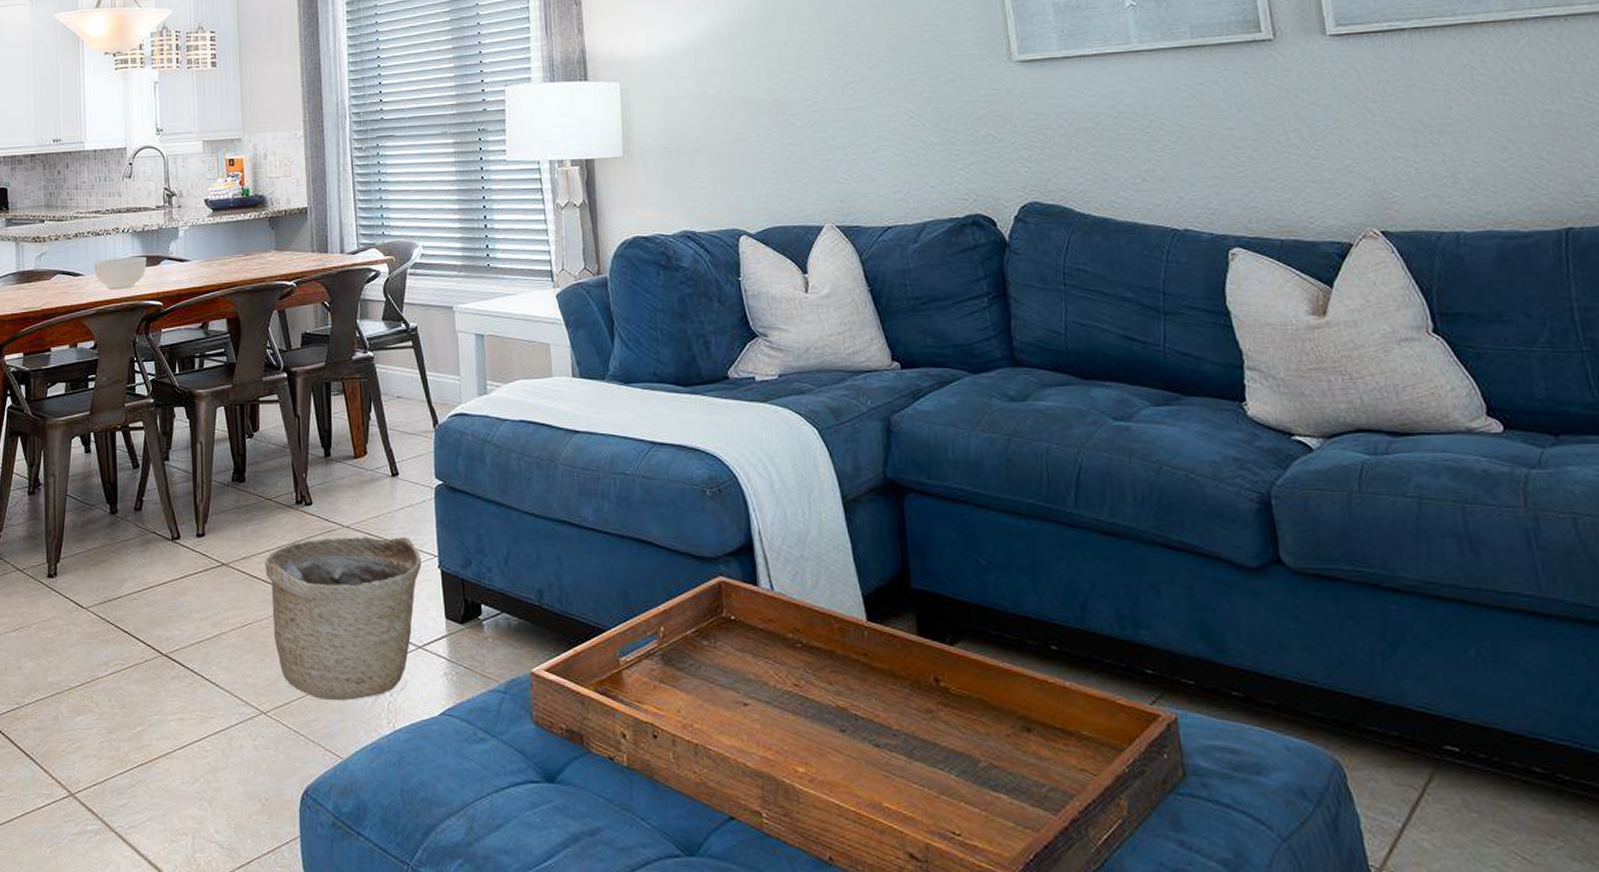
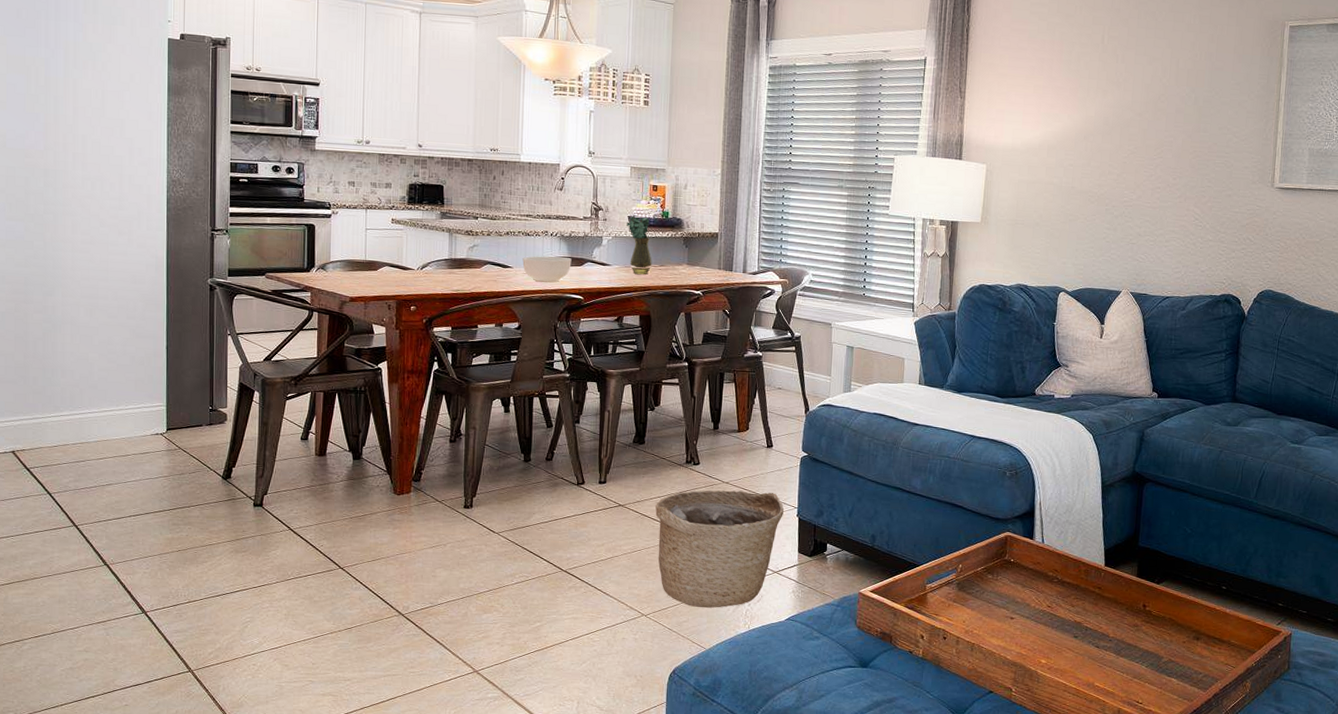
vase: none [204,195,236,269] -> present [627,213,652,275]

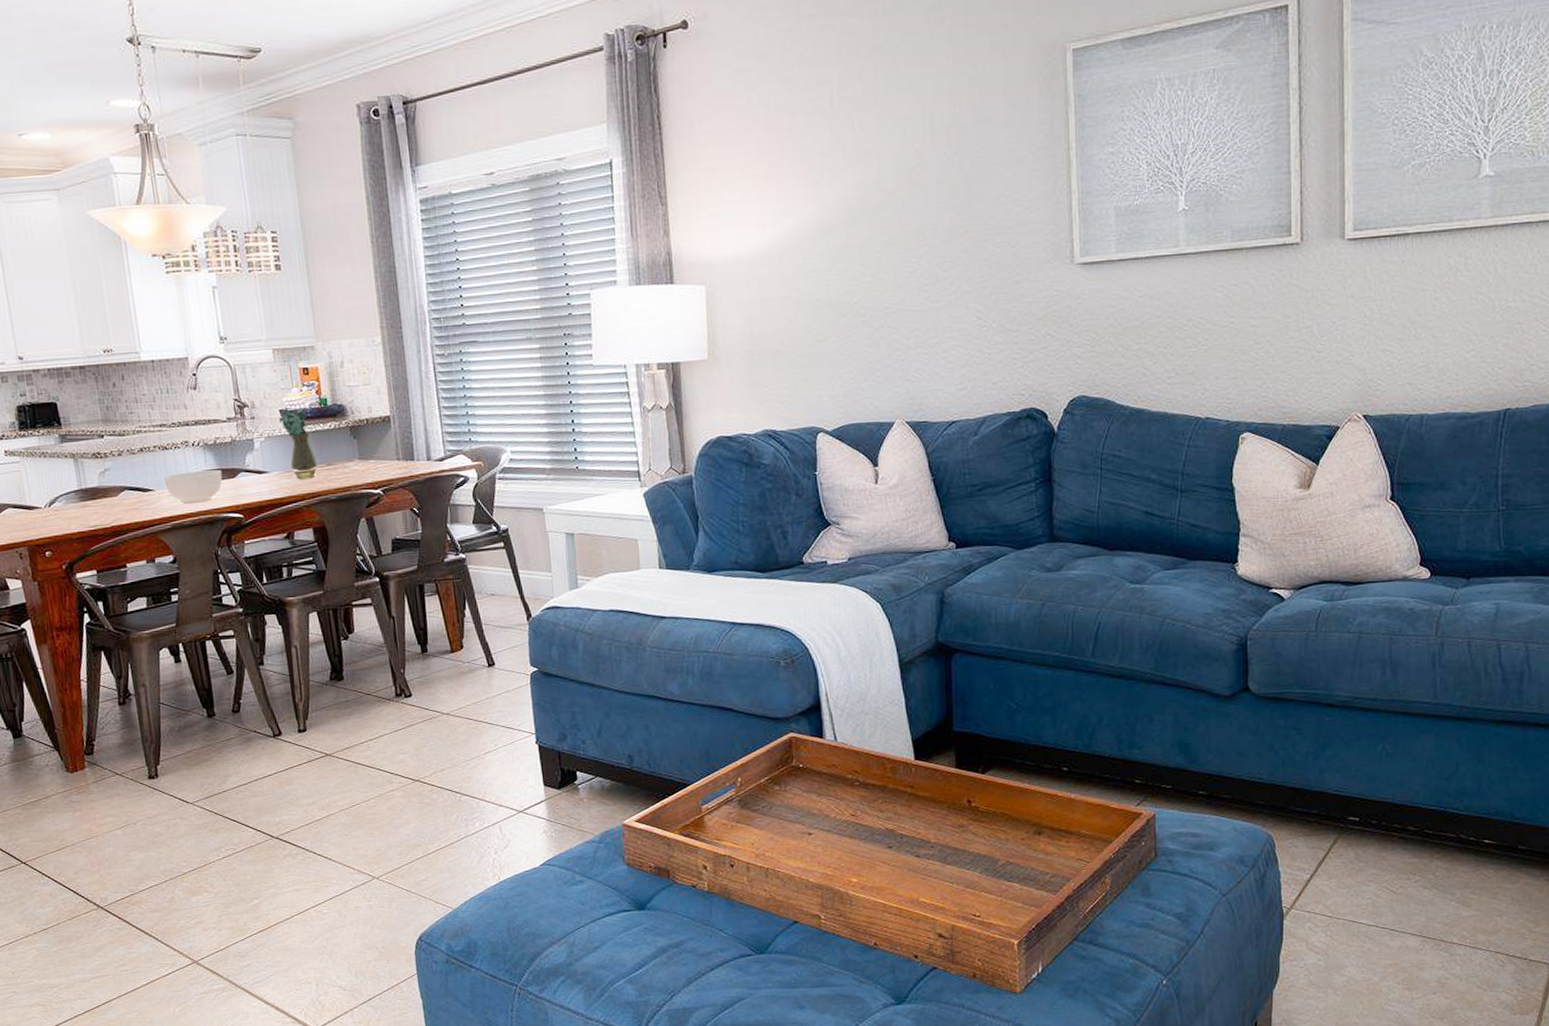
basket: present [654,490,784,608] -> none [367,719,520,862]

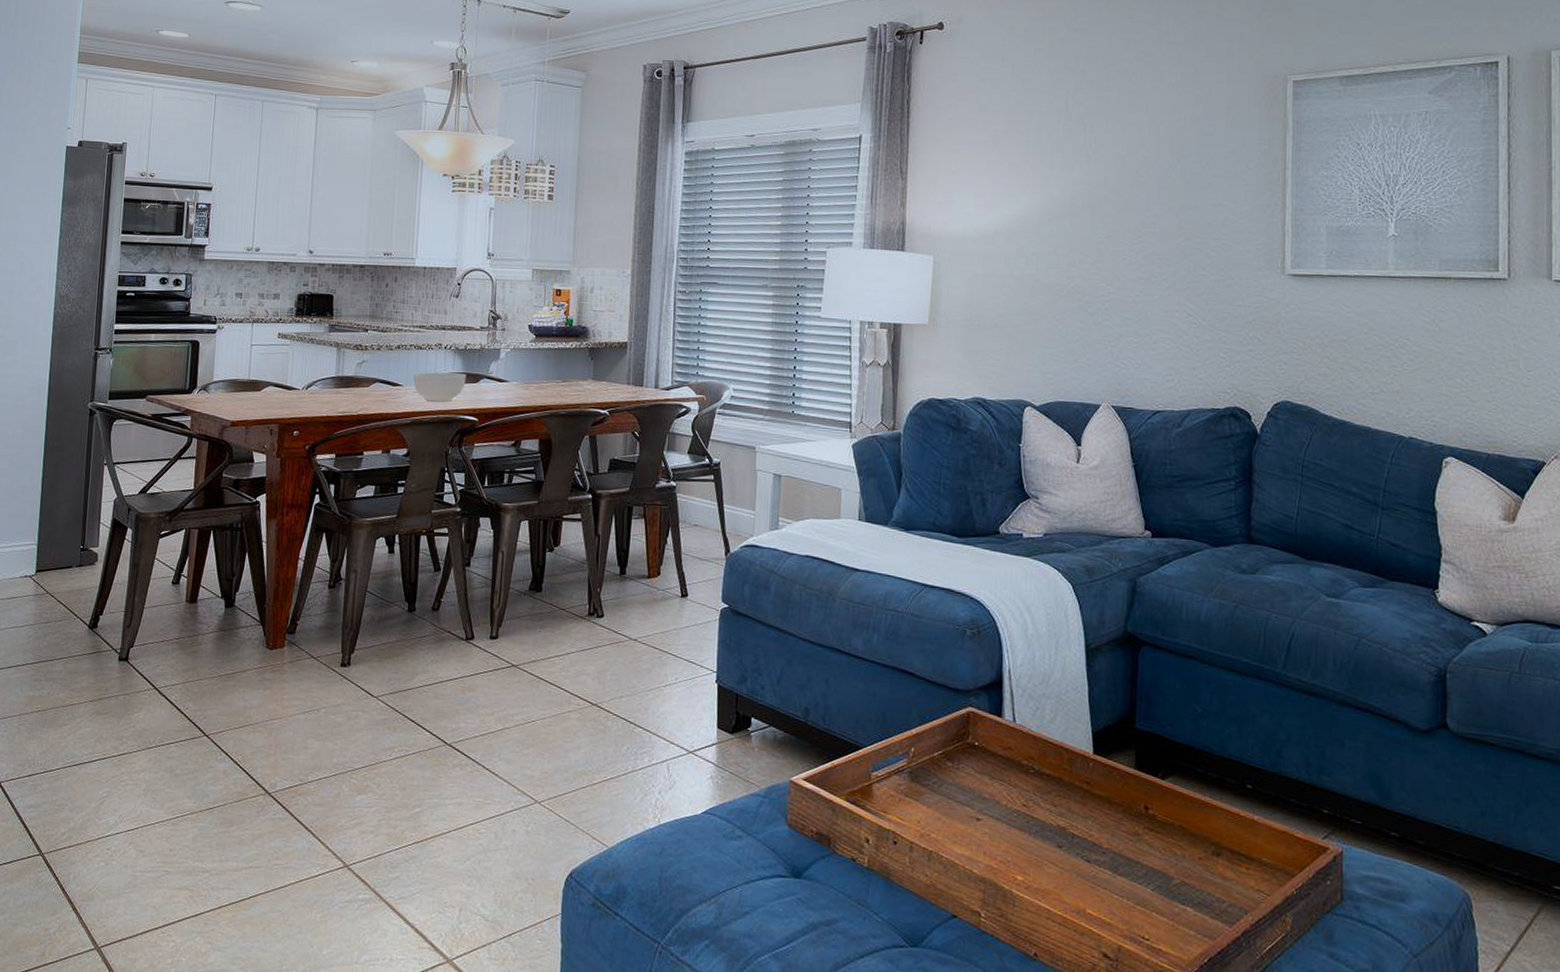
vase: present [279,405,318,480] -> none [527,321,554,392]

